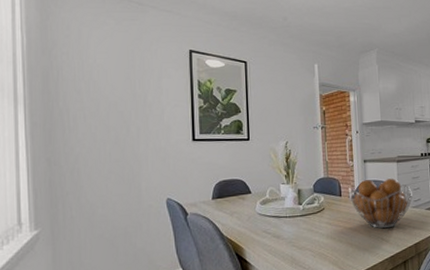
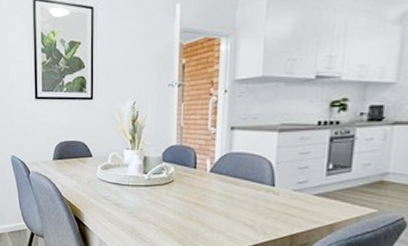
fruit basket: present [349,178,413,229] -> none [207,152,296,212]

